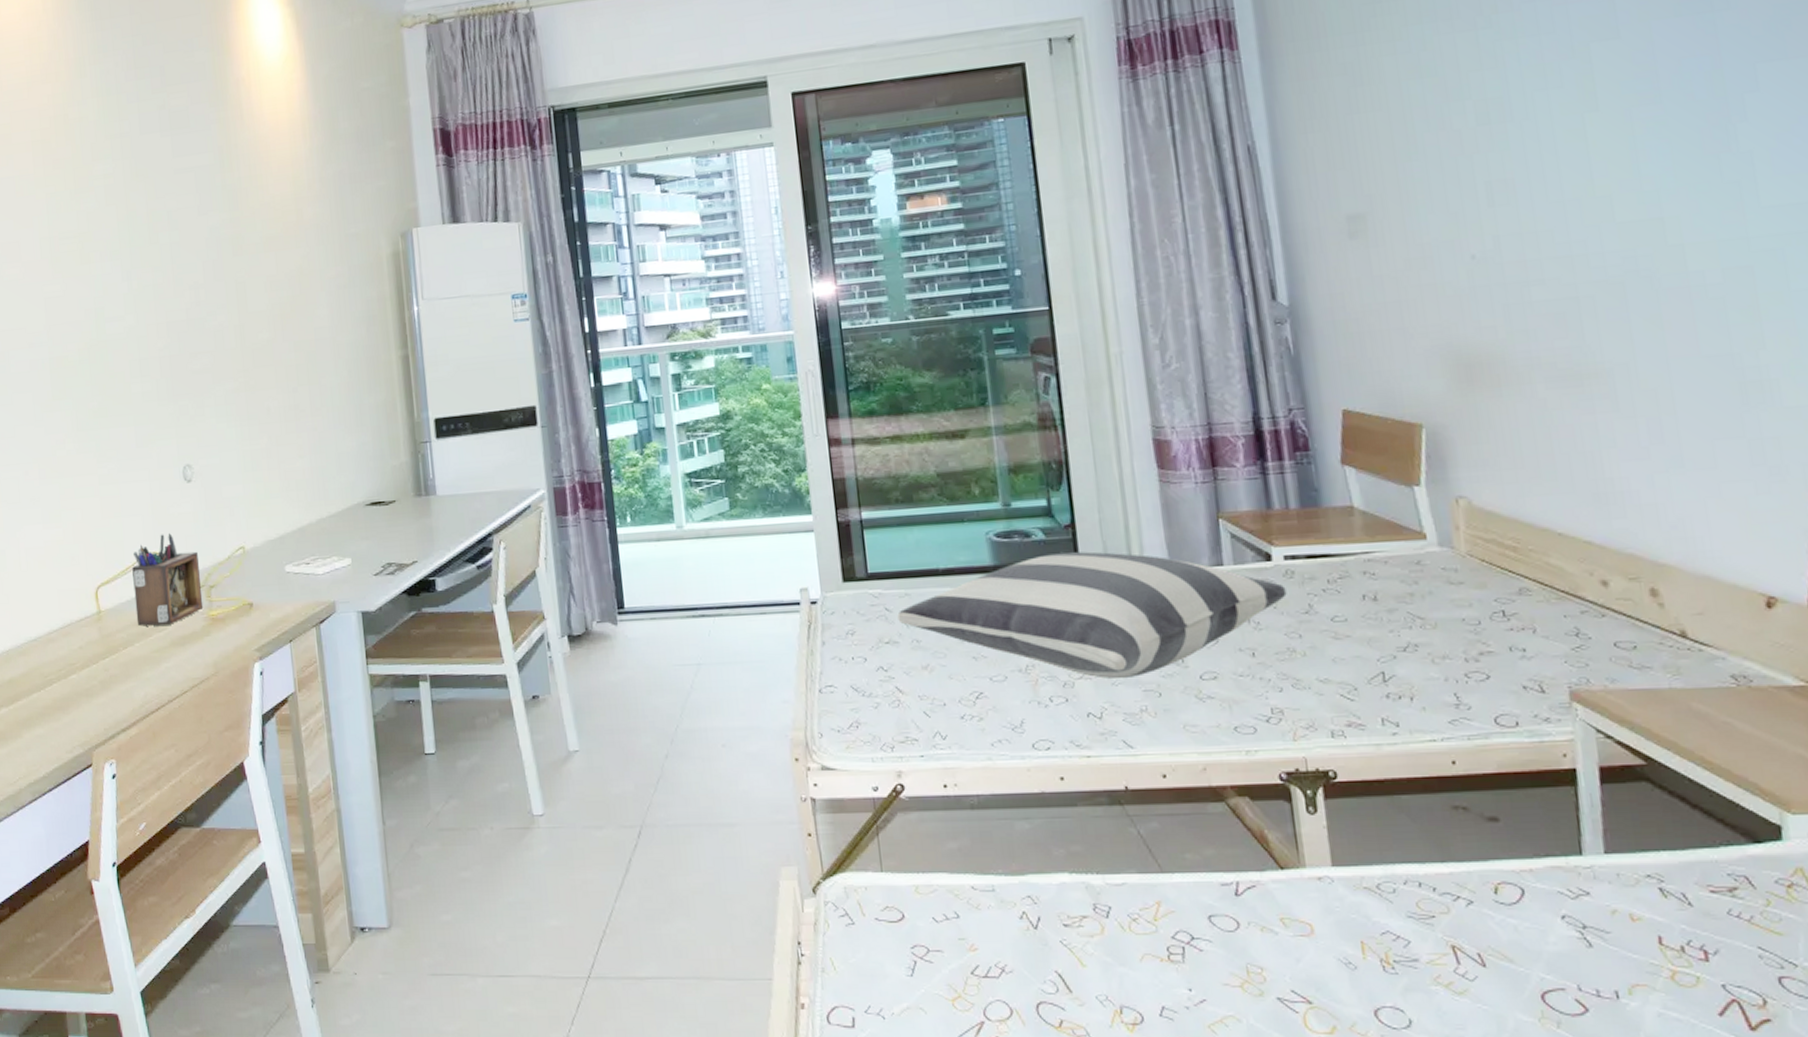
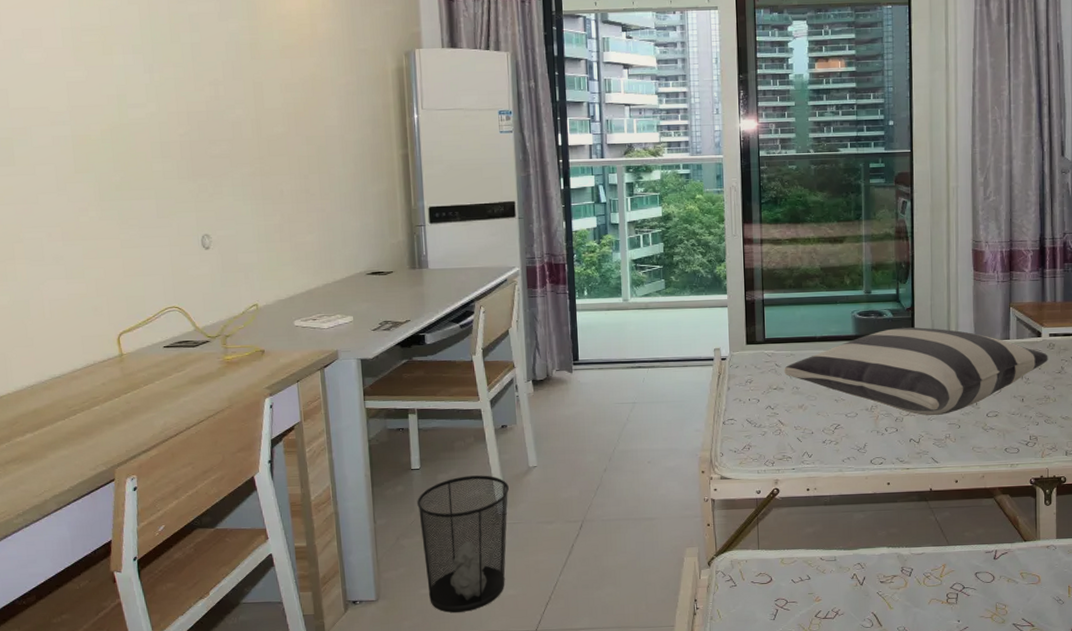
desk organizer: present [132,533,204,627] -> none [153,291,220,368]
waste bin: none [433,762,546,948] -> present [417,475,509,613]

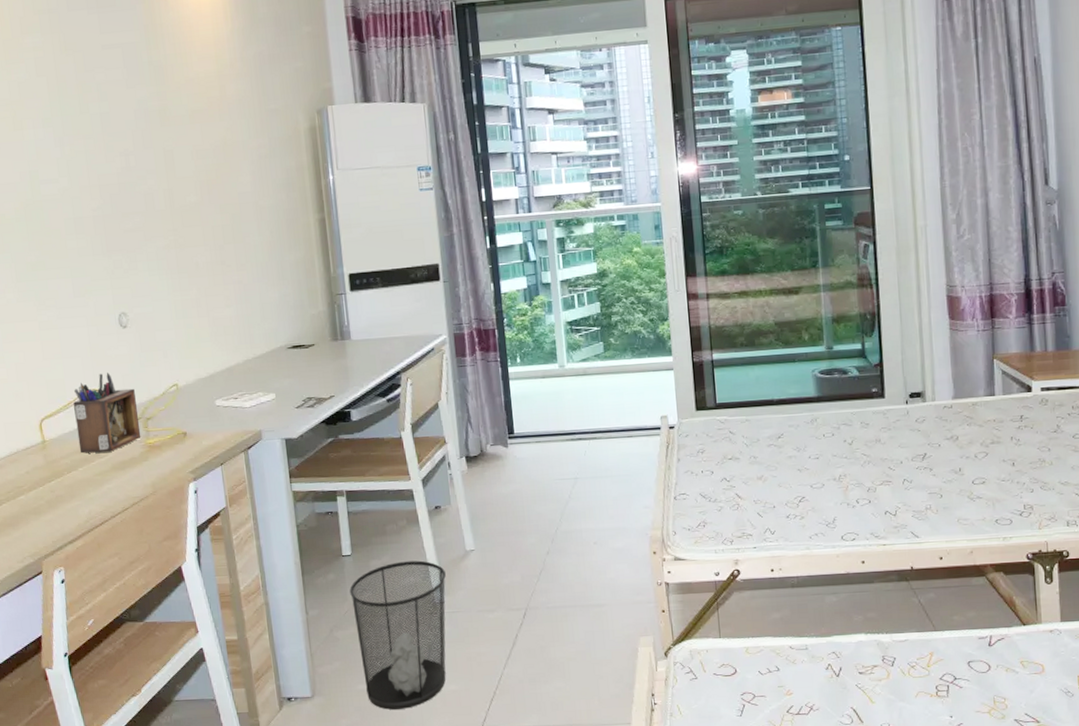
desk organizer: none [153,291,220,368] -> present [73,373,141,454]
pillow: present [784,327,1048,416] -> none [739,385,1041,485]

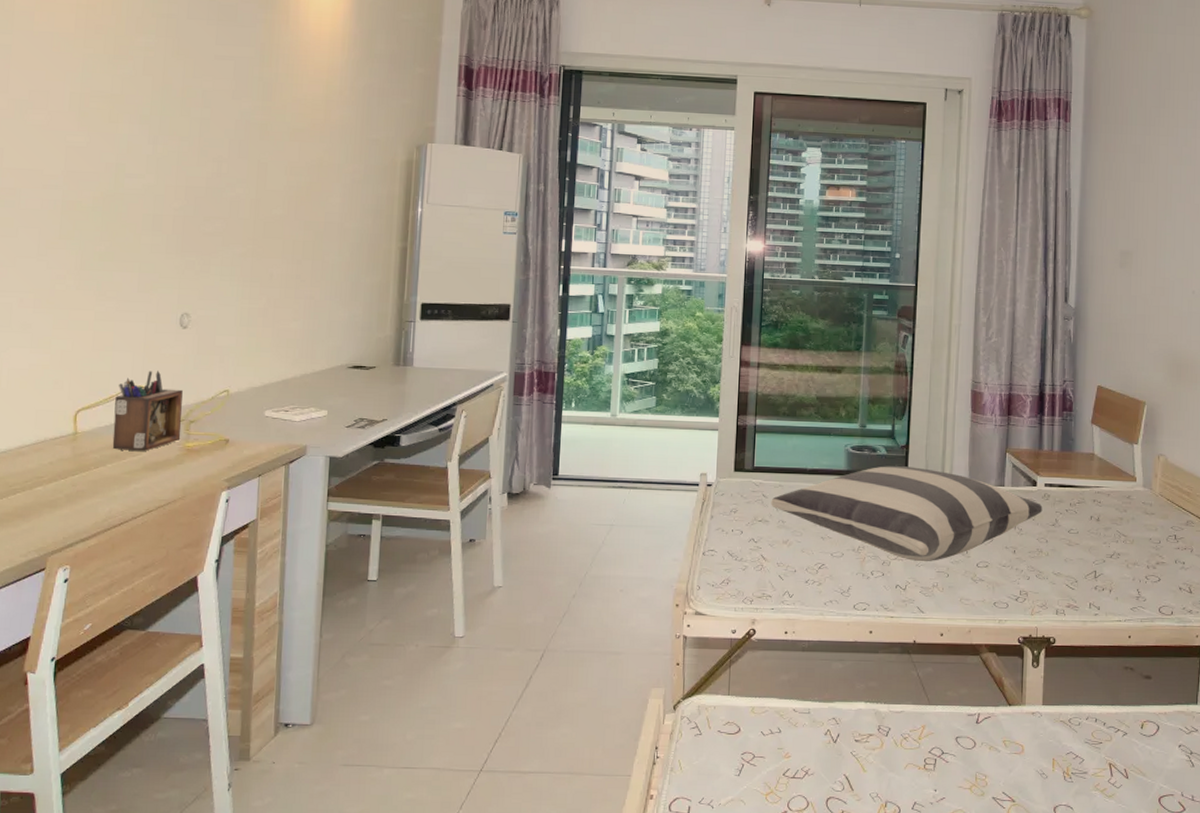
waste bin: present [349,560,446,710] -> none [369,591,470,744]
pillow: none [739,385,1041,485] -> present [771,466,1043,562]

